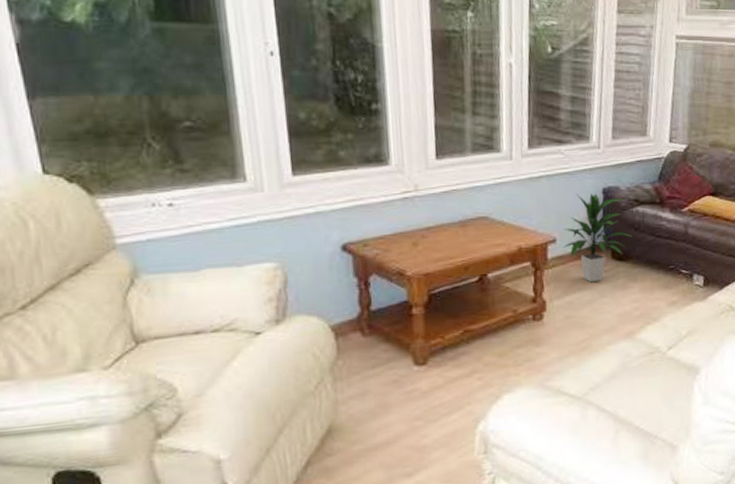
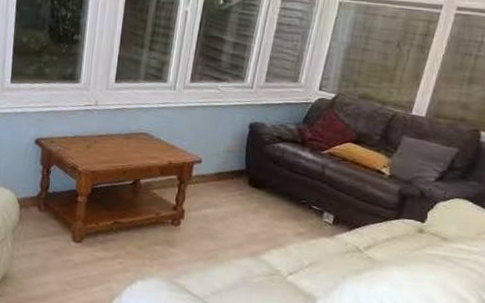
indoor plant: present [563,193,632,283] -> none [207,125,271,202]

